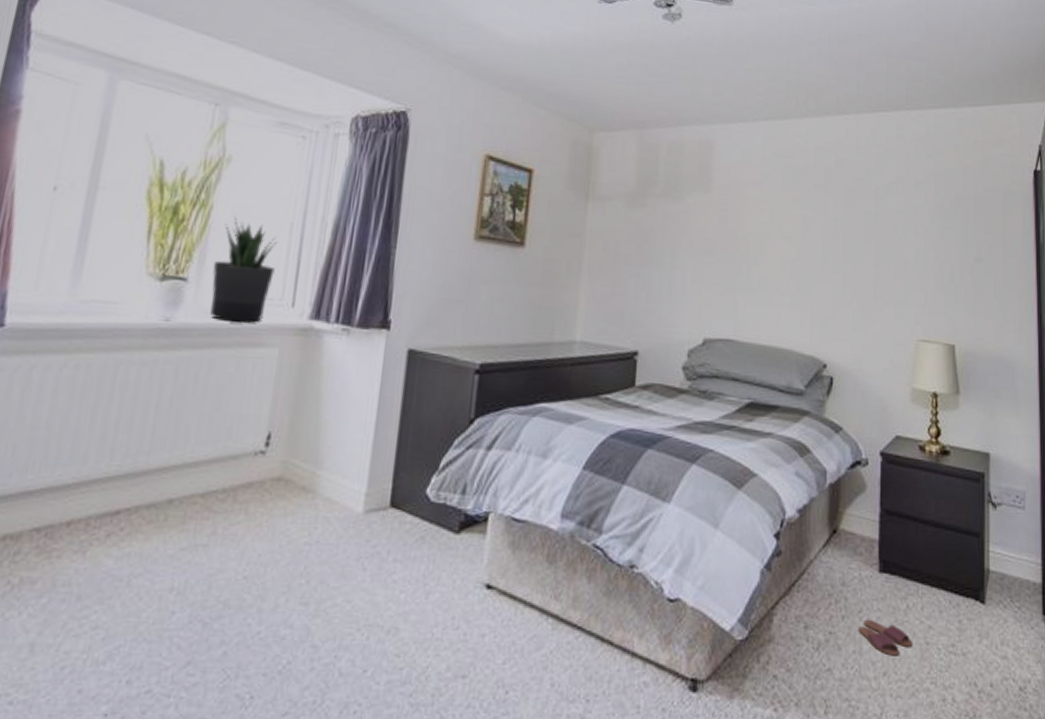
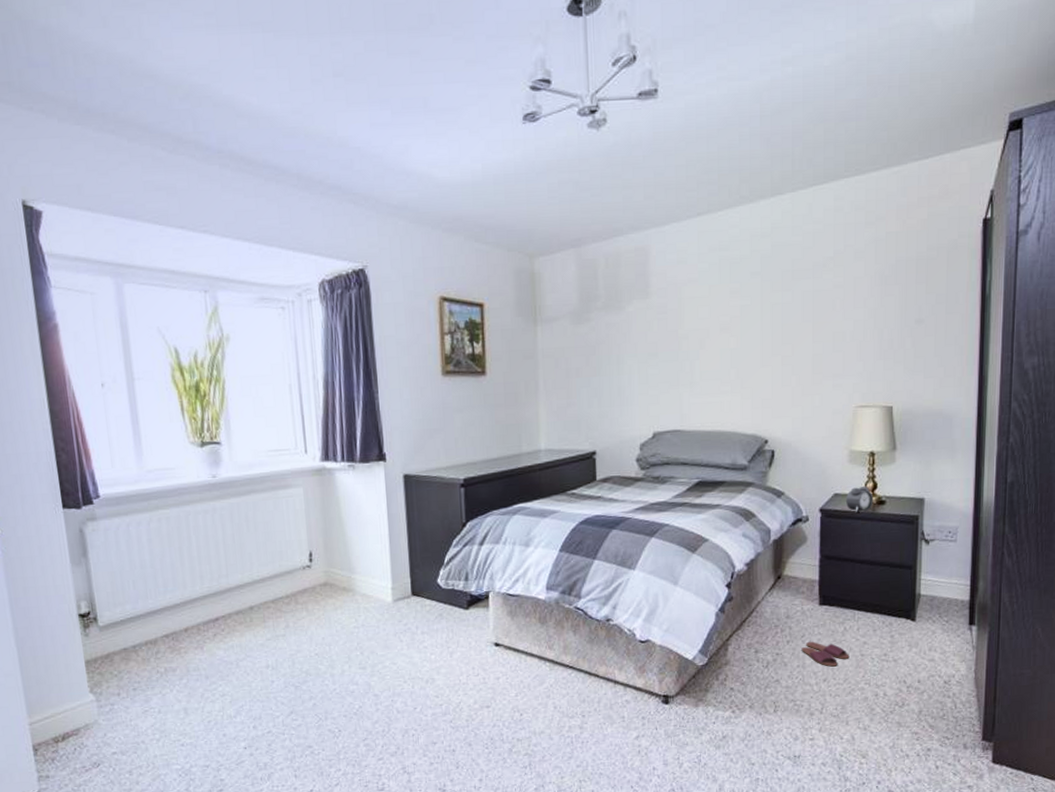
planter: present [210,217,277,323] -> none [238,386,286,472]
alarm clock: none [907,430,937,462] -> present [845,486,874,513]

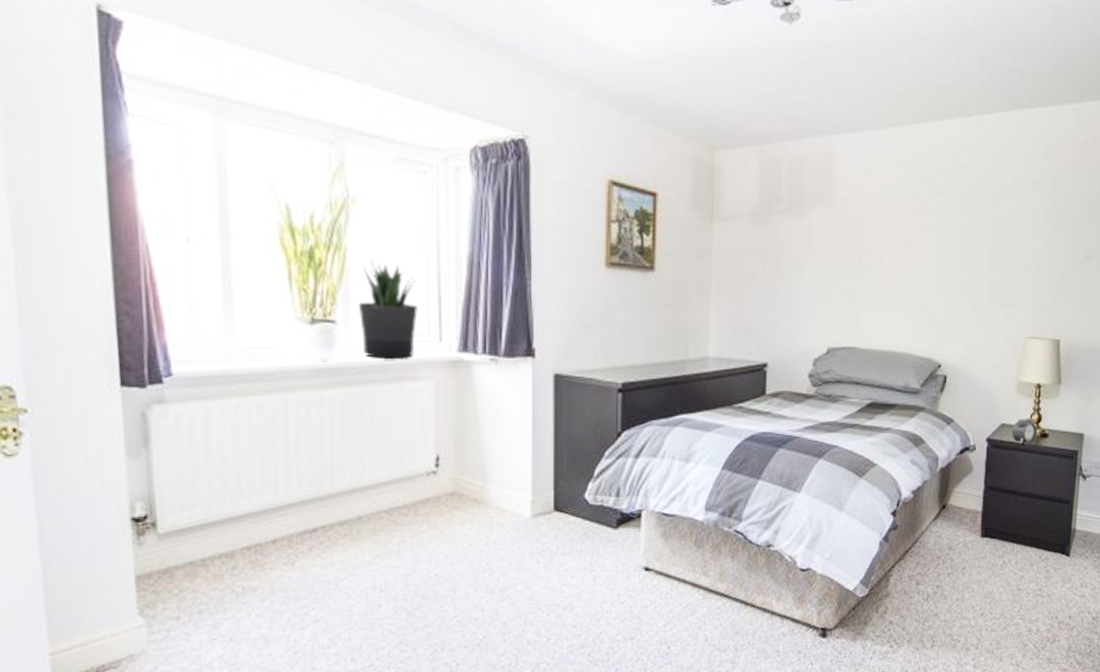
planter: none [238,386,286,472] -> present [359,258,418,360]
slippers: present [801,641,850,667] -> none [961,574,1007,601]

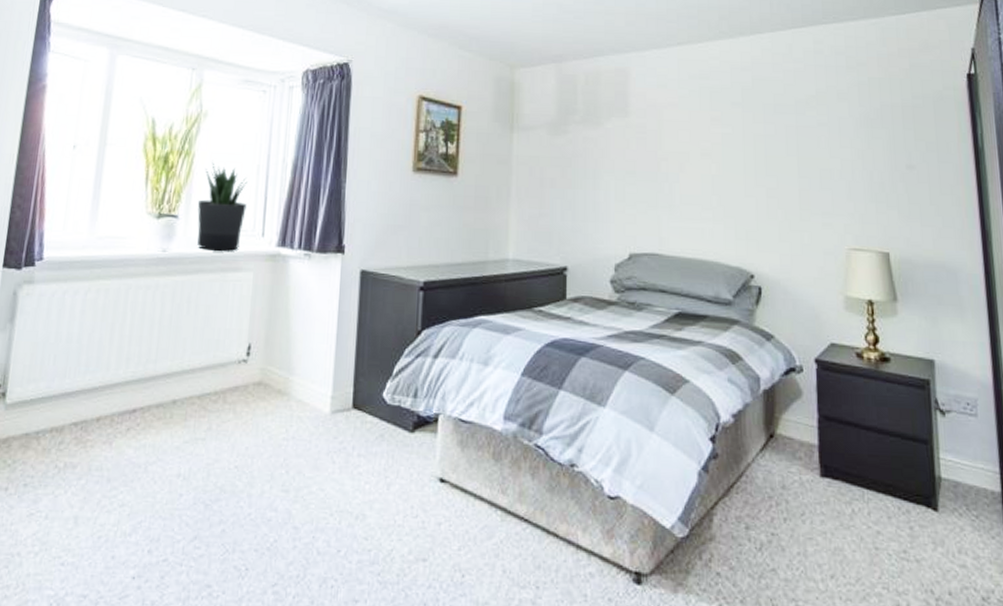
alarm clock: present [1011,417,1038,445] -> none [843,337,876,369]

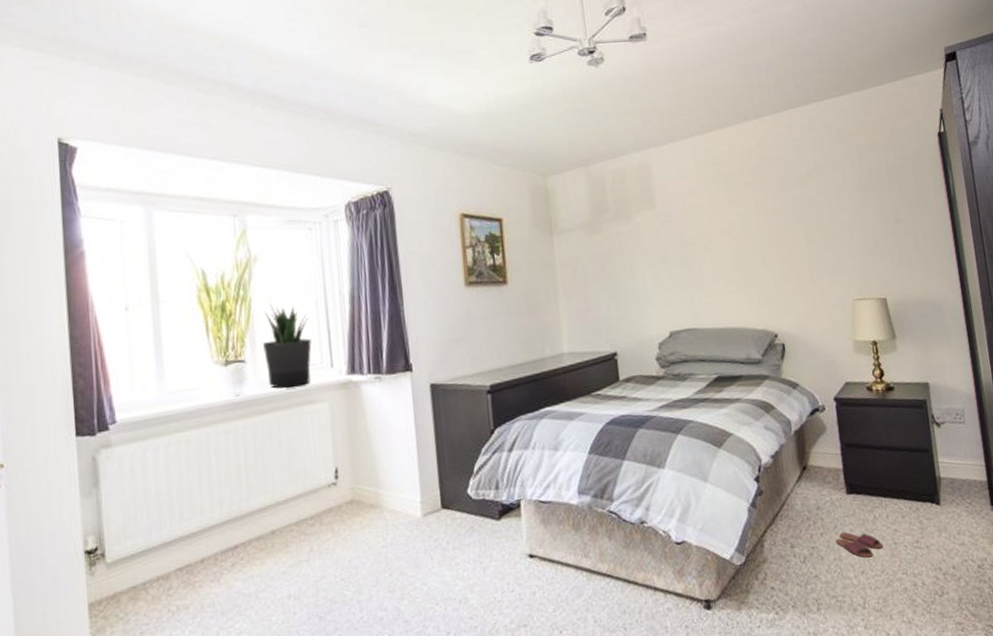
slippers: none [801,522,861,560] -> present [835,532,883,558]

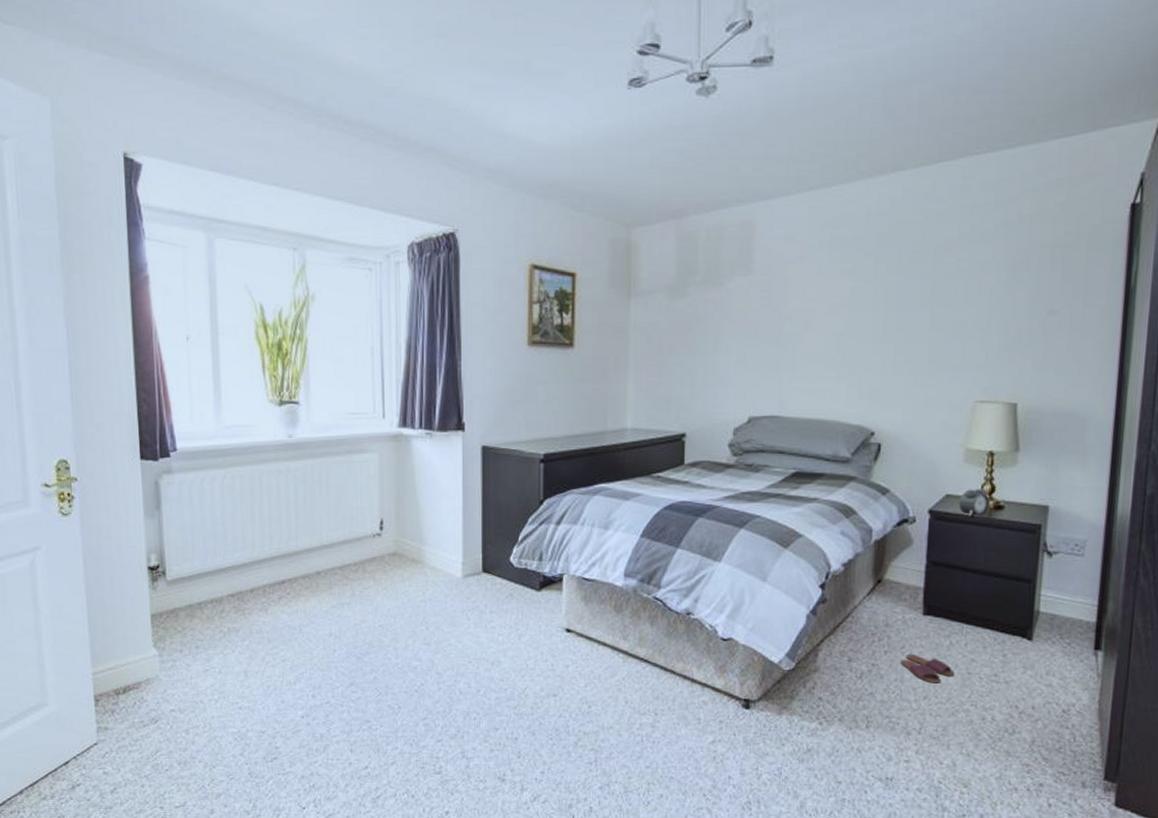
planter: present [263,304,312,389] -> none [317,347,365,435]
alarm clock: none [856,373,883,401] -> present [958,488,991,518]

